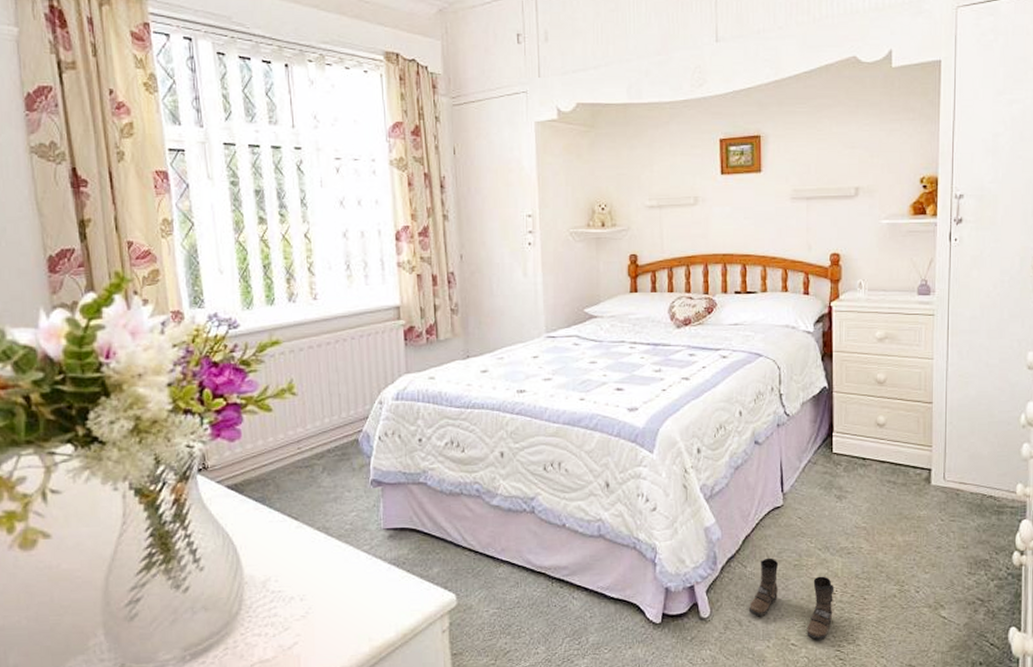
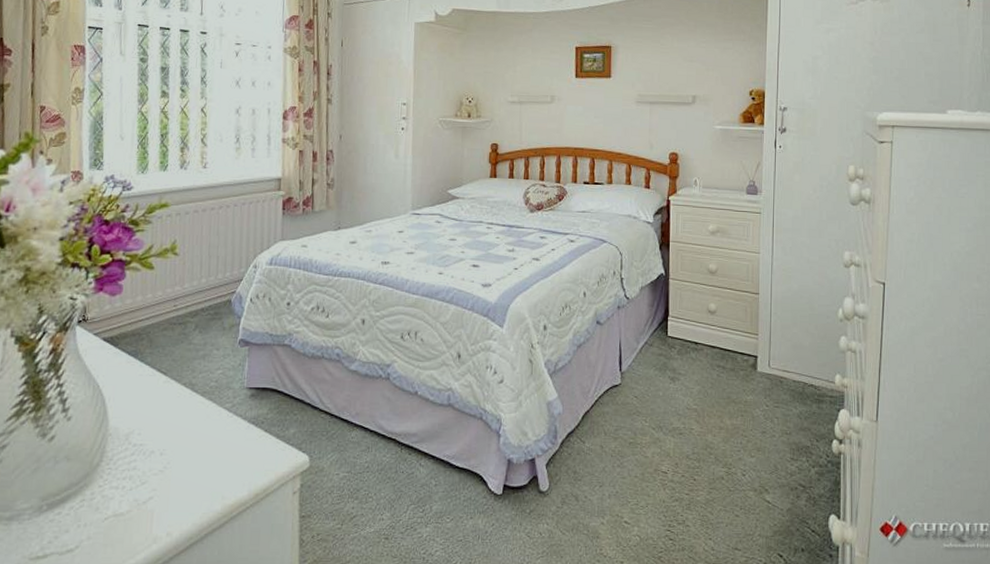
boots: present [748,557,835,640] -> none [585,434,667,519]

